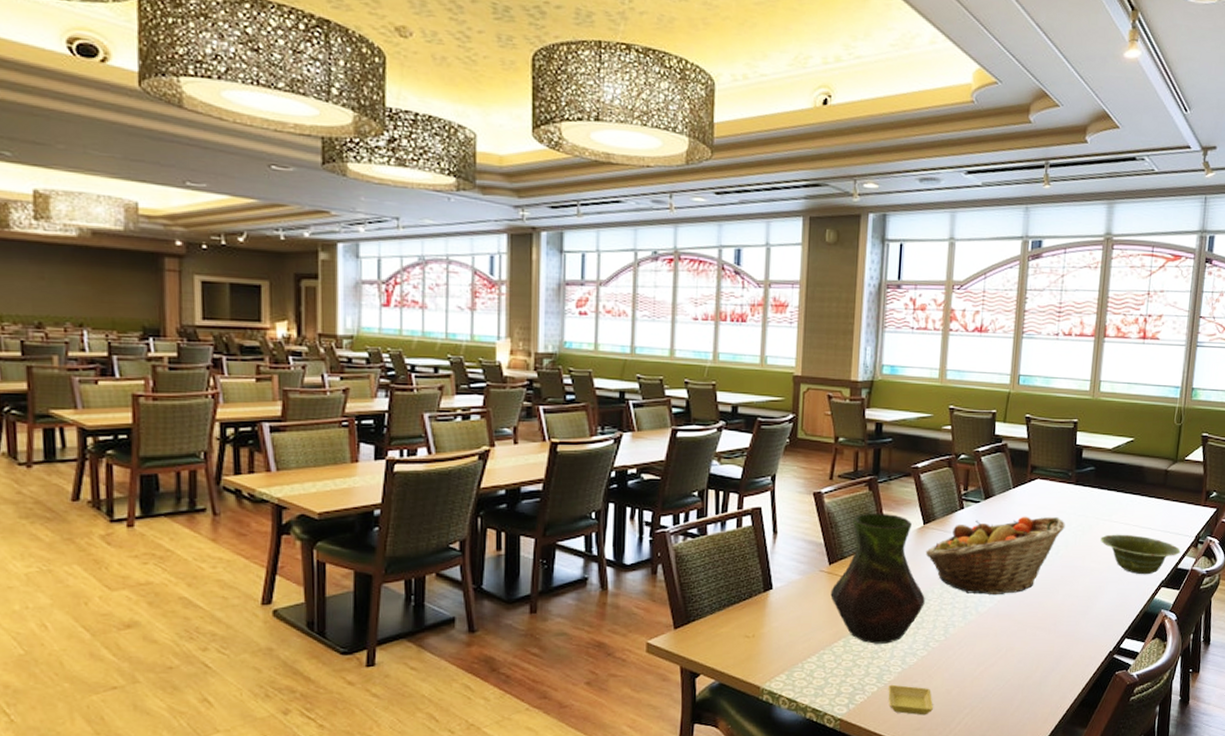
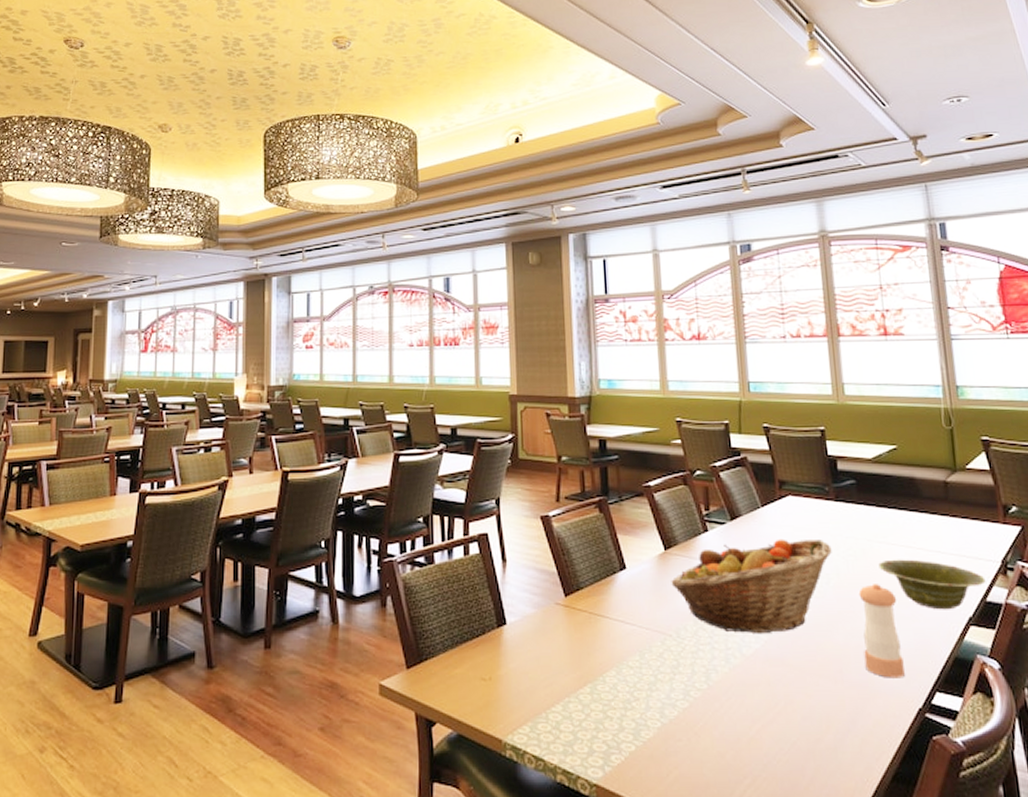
vase: present [830,513,925,644] -> none [569,537,678,692]
saucer: present [888,684,933,716] -> none [648,743,705,785]
pepper shaker: none [1075,554,1110,629] -> present [858,584,905,678]

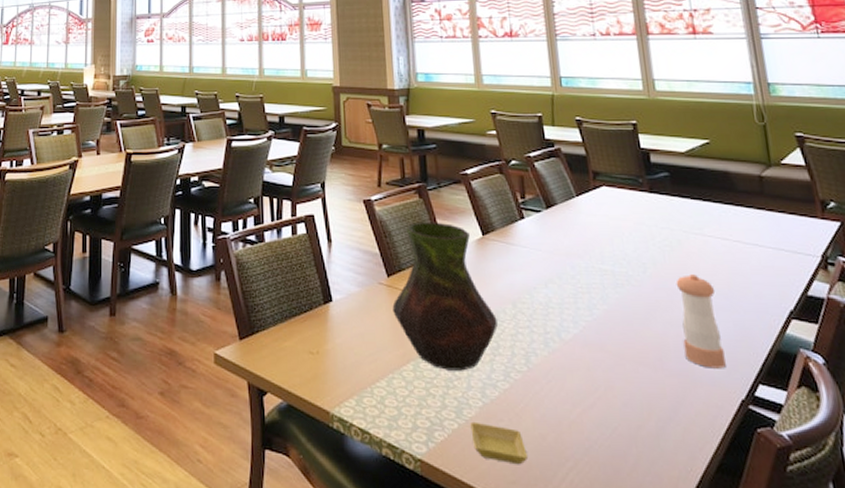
vase: none [569,537,678,692] -> present [392,221,498,371]
saucer: none [648,743,705,785] -> present [470,421,527,465]
fruit basket: present [671,539,832,634] -> none [489,227,648,320]
dish: present [878,559,986,610] -> none [695,251,806,303]

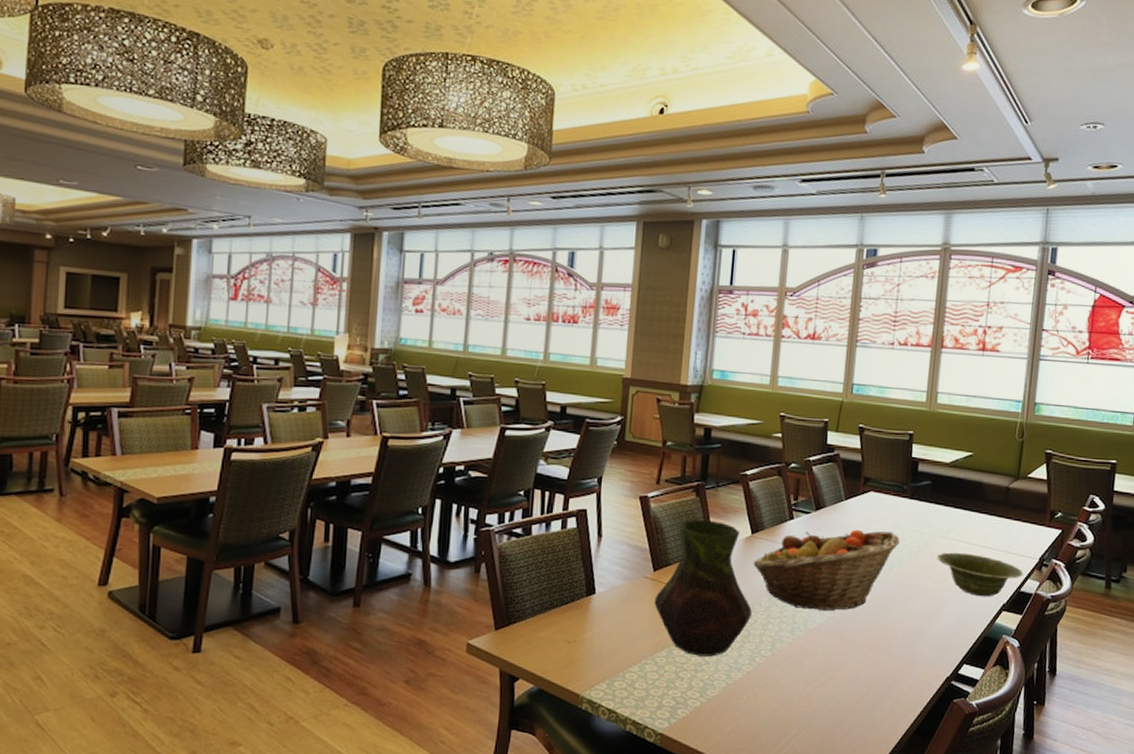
saucer: present [470,421,527,465] -> none [711,700,758,735]
fruit basket: none [489,227,648,320] -> present [753,529,900,611]
pepper shaker: present [676,274,726,369] -> none [909,572,947,652]
dish: none [695,251,806,303] -> present [937,552,1023,597]

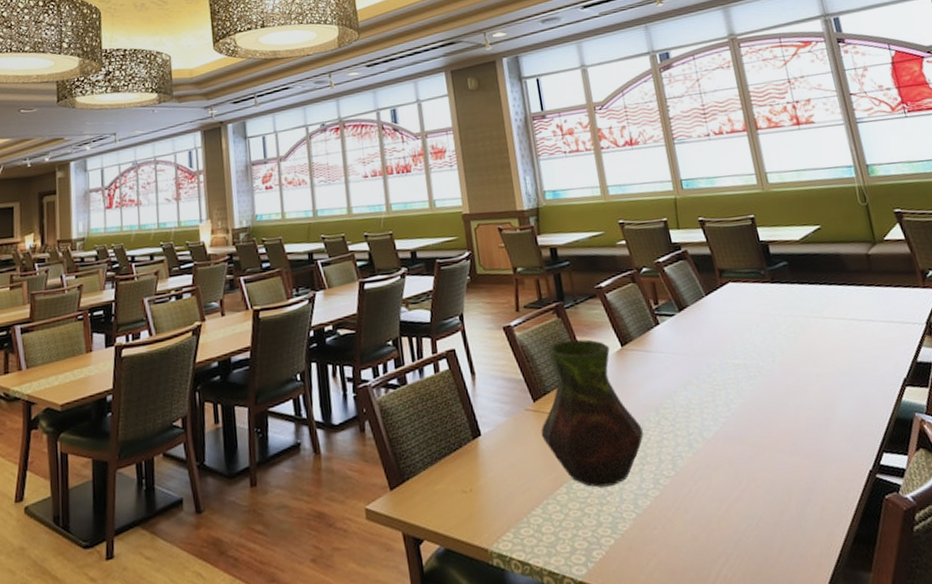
fruit basket: present [753,529,900,611] -> none [630,321,774,418]
dish: present [937,552,1023,597] -> none [817,330,915,375]

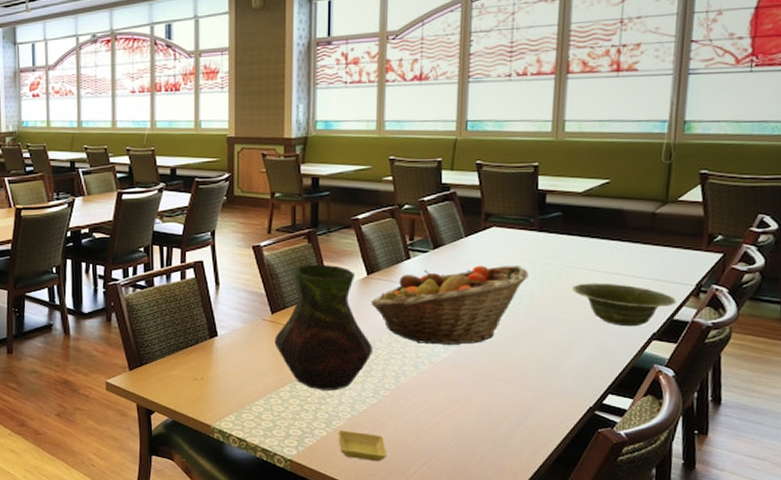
saucer: none [626,534,682,570] -> present [338,430,386,462]
fruit basket: none [630,321,774,418] -> present [371,265,529,346]
dish: none [817,330,915,375] -> present [572,283,677,327]

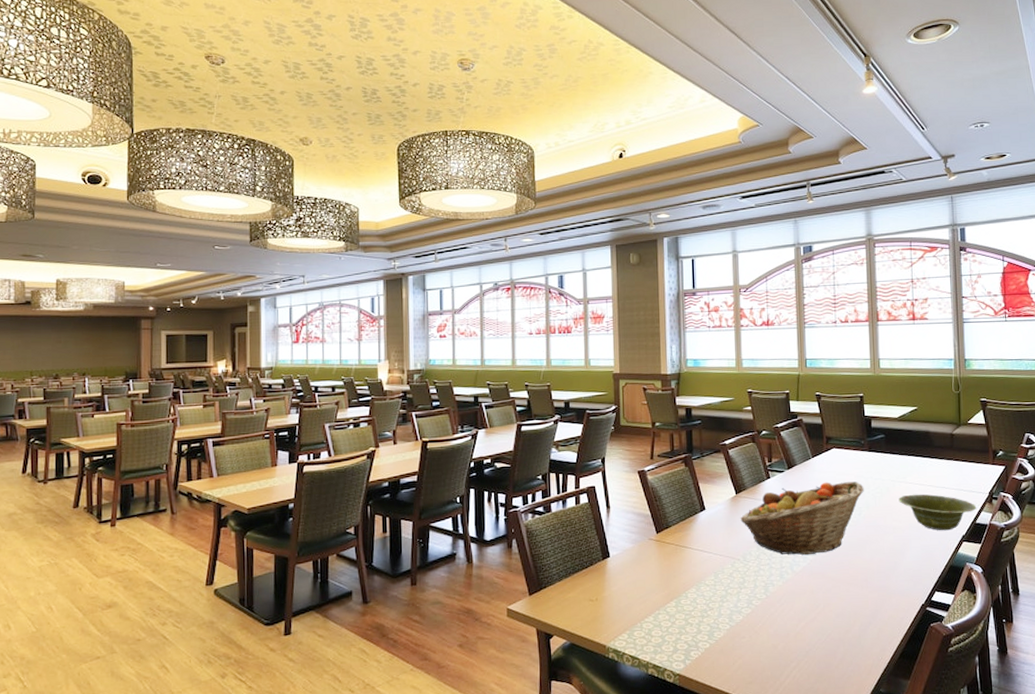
vase: present [274,264,372,390] -> none [660,485,744,604]
saucer: present [338,430,386,462] -> none [719,640,762,670]

